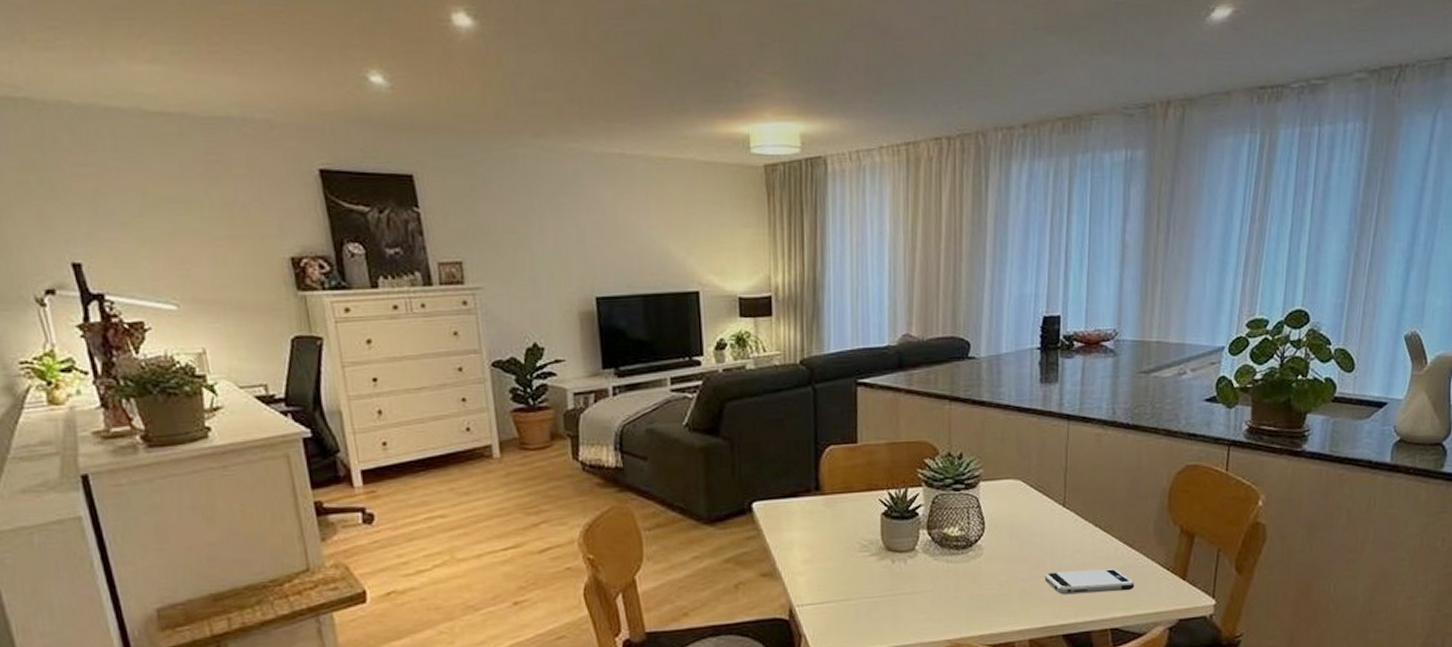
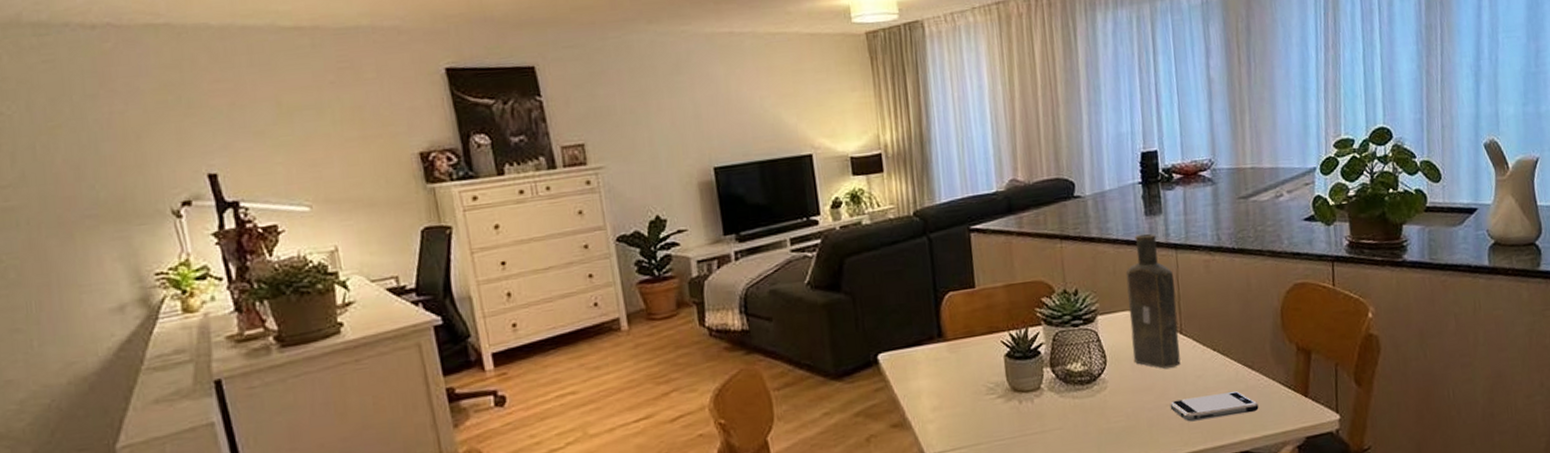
bottle: none [1012,401,1062,540] -> present [1125,233,1181,369]

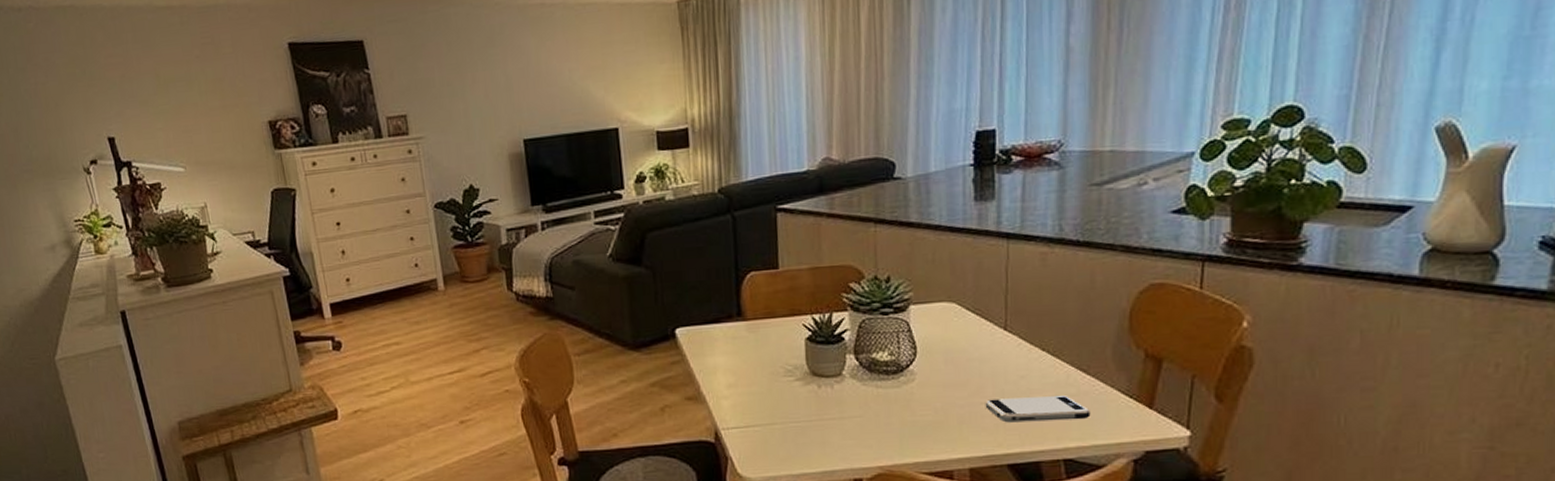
bottle: present [1125,233,1181,369] -> none [946,220,1003,365]

